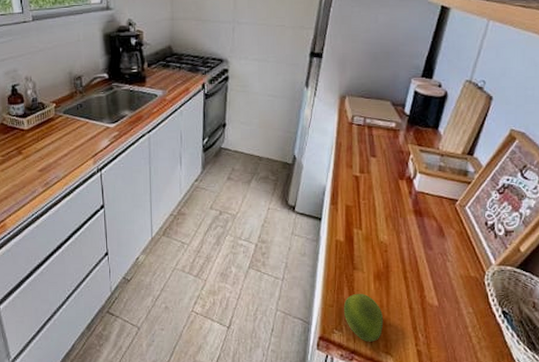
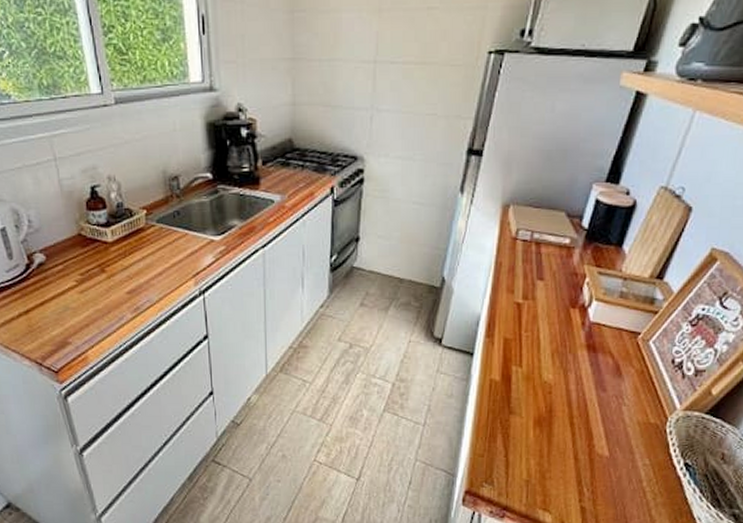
fruit: present [343,293,384,342] -> none [495,441,543,497]

